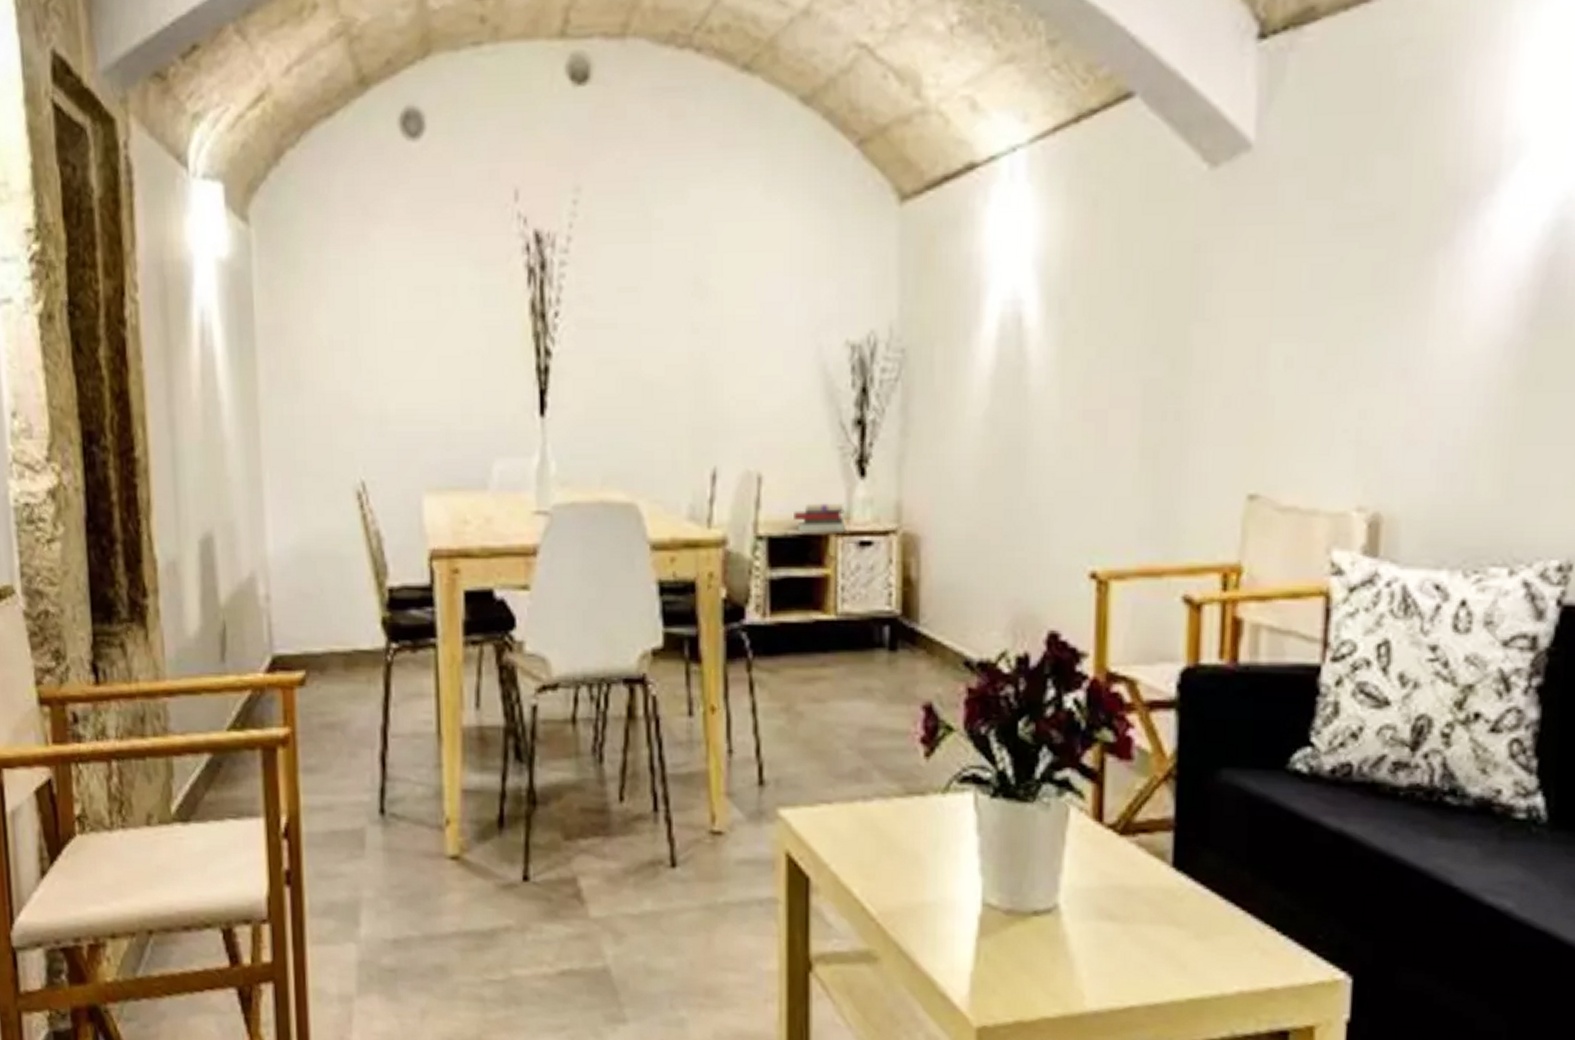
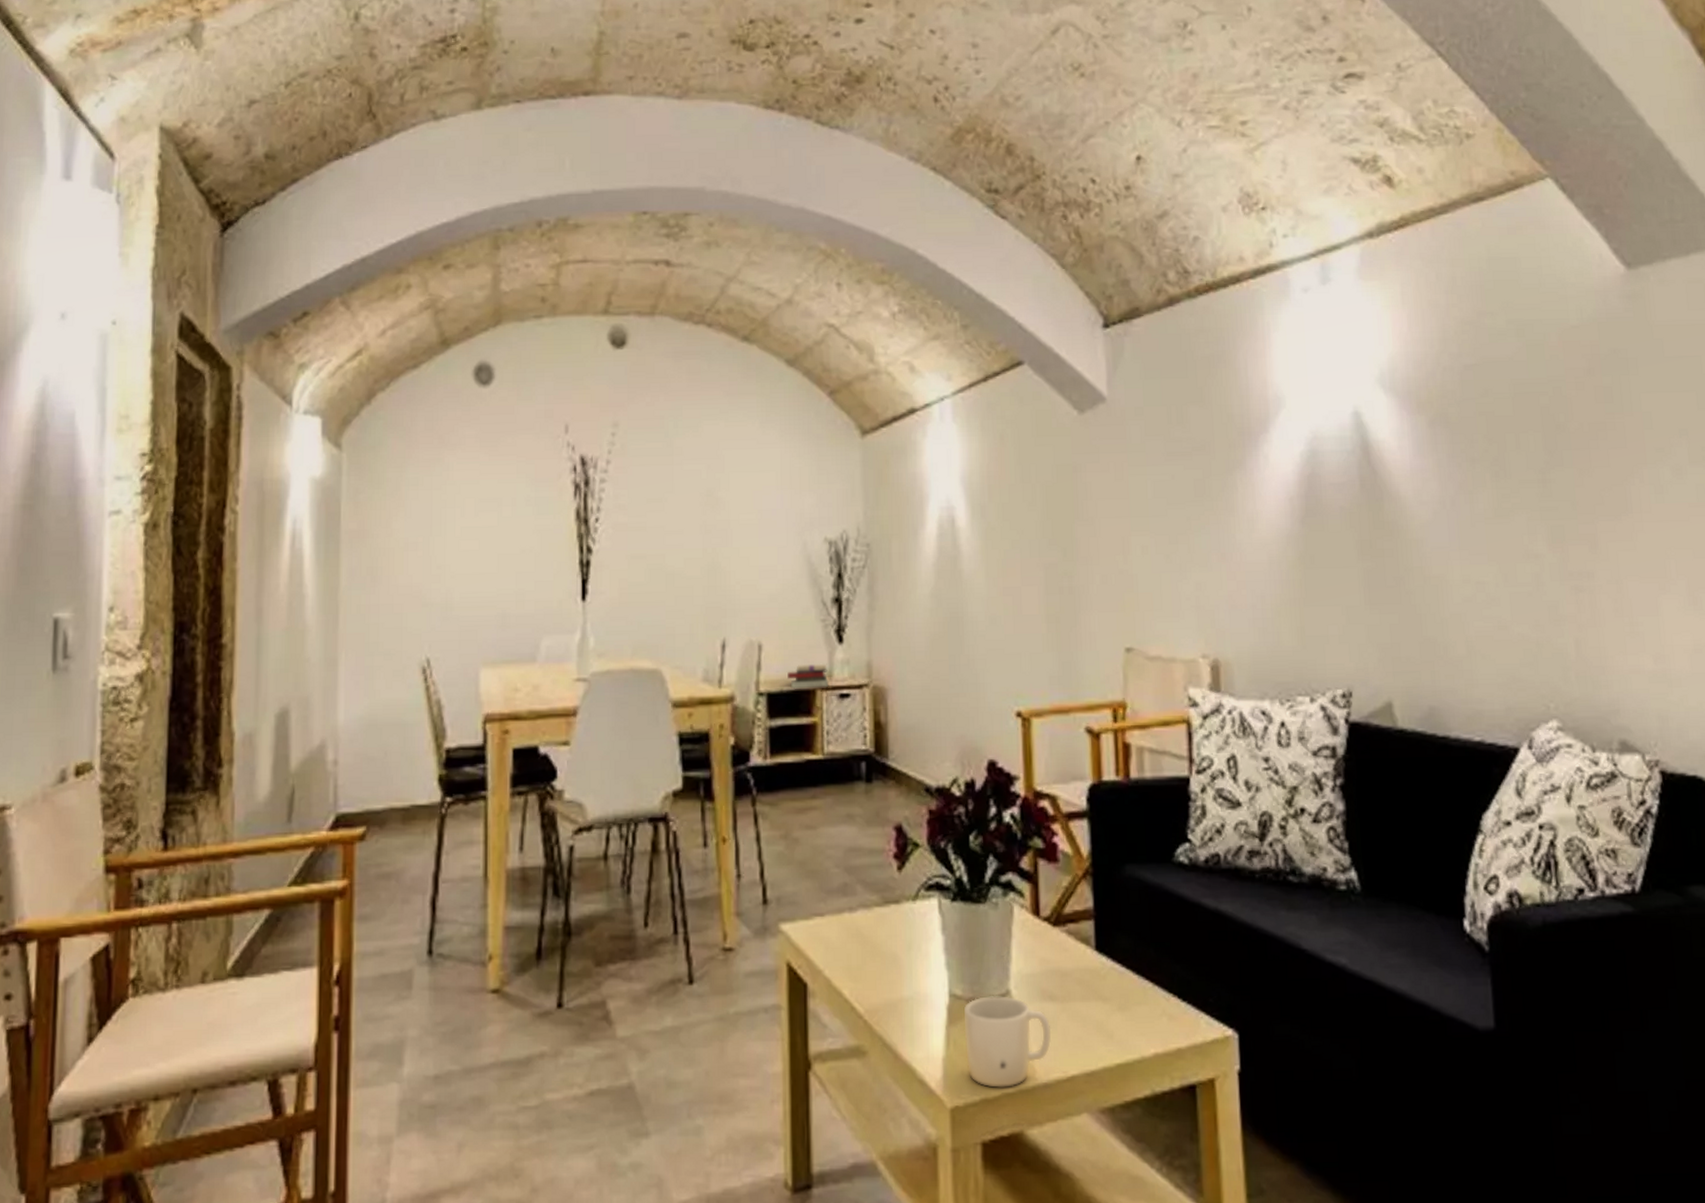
mug: none [998,908,1108,1012] -> present [964,995,1051,1088]

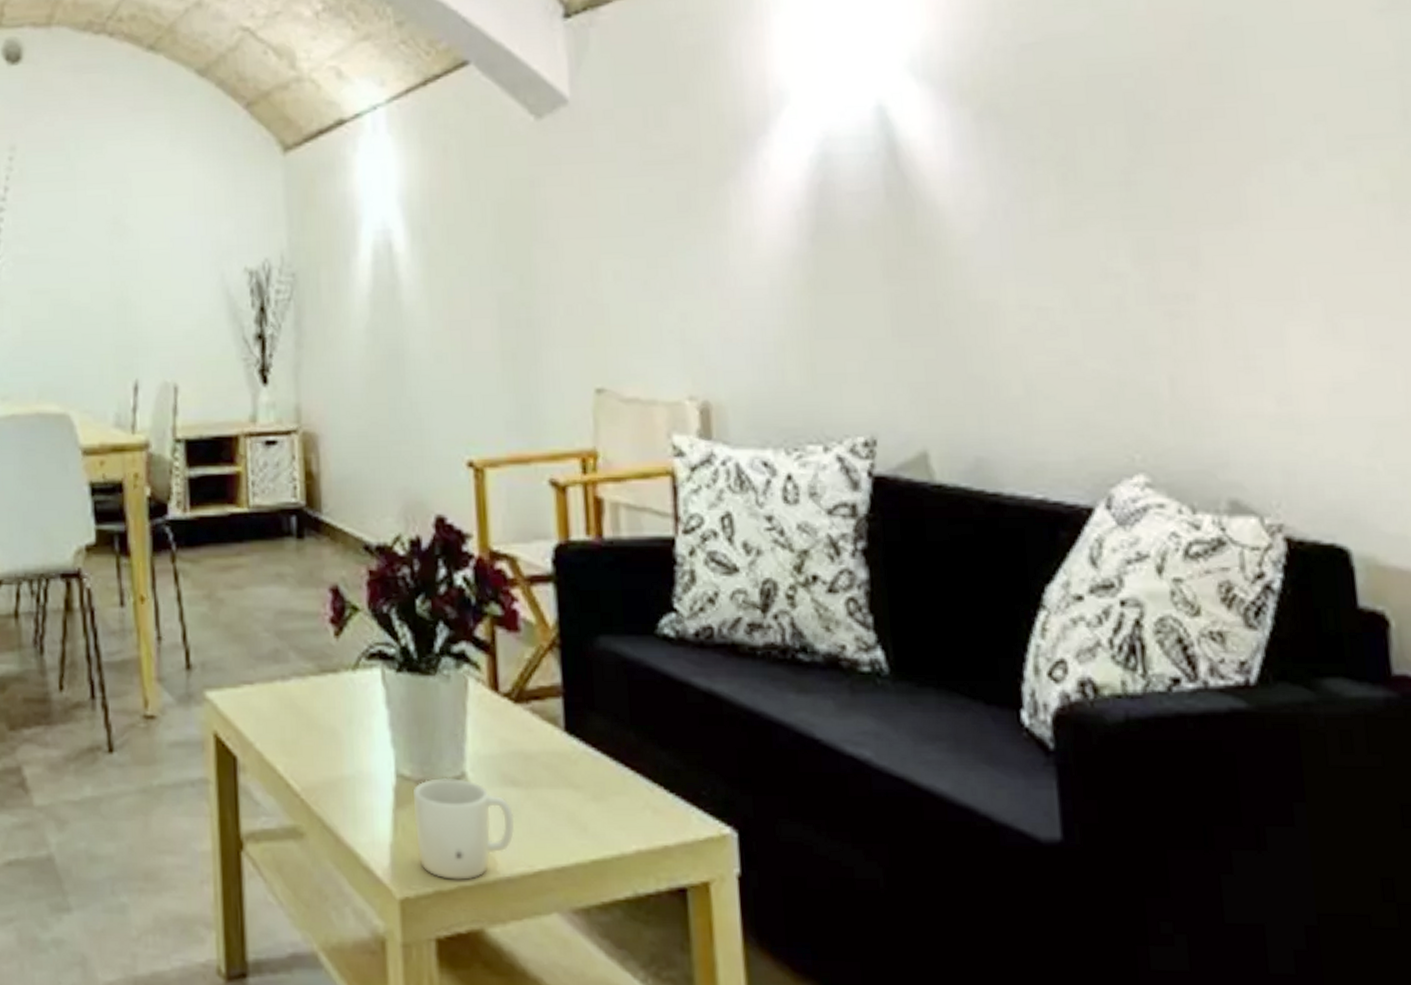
books: present [787,663,829,690] -> none [207,406,253,436]

